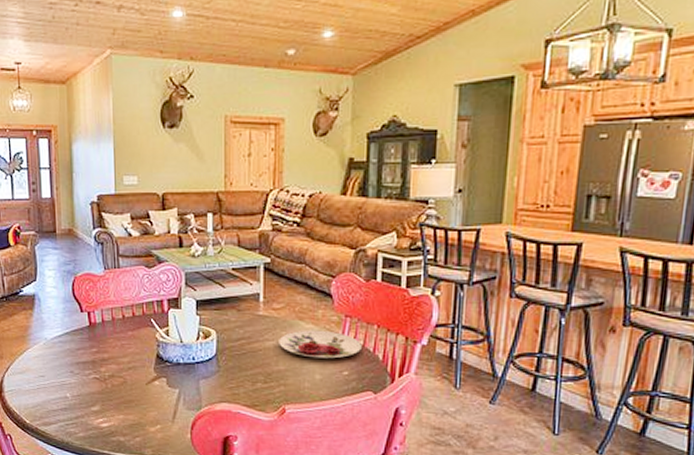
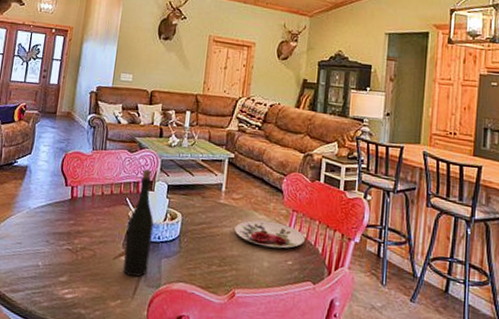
bottle: none [156,284,186,401] -> present [123,169,154,277]

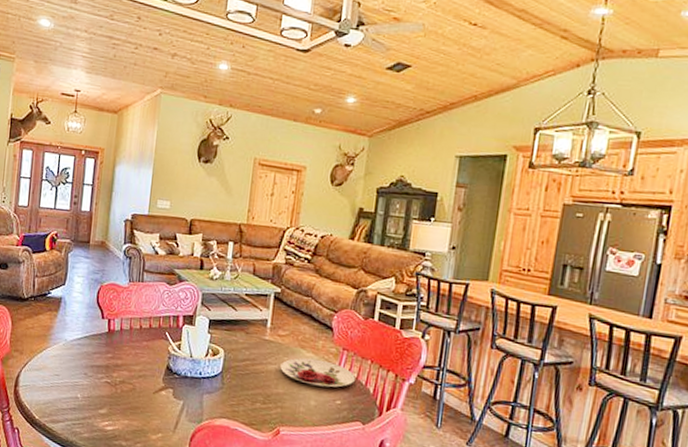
bottle: present [123,169,154,277] -> none [164,302,195,412]

